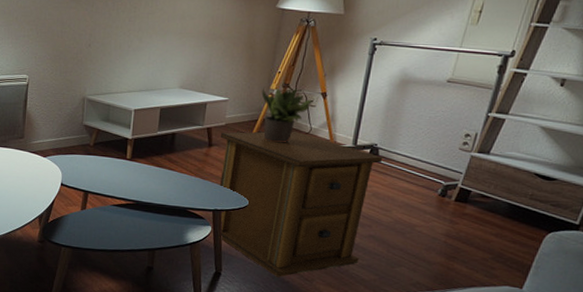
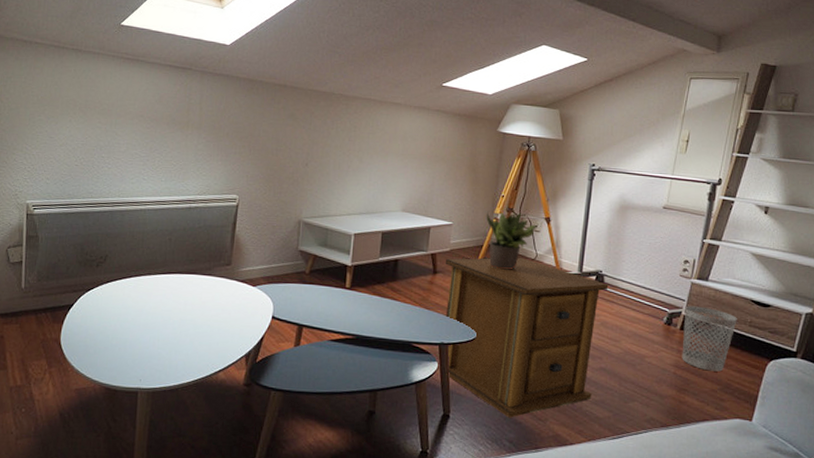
wastebasket: none [454,178,517,242] -> present [682,306,737,372]

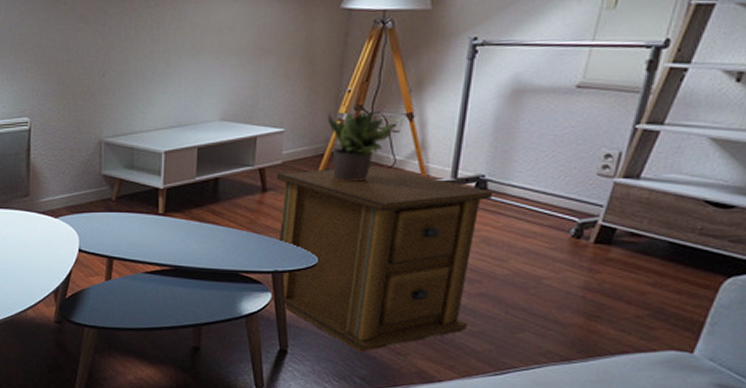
wastebasket: present [682,306,737,372] -> none [594,212,681,293]

